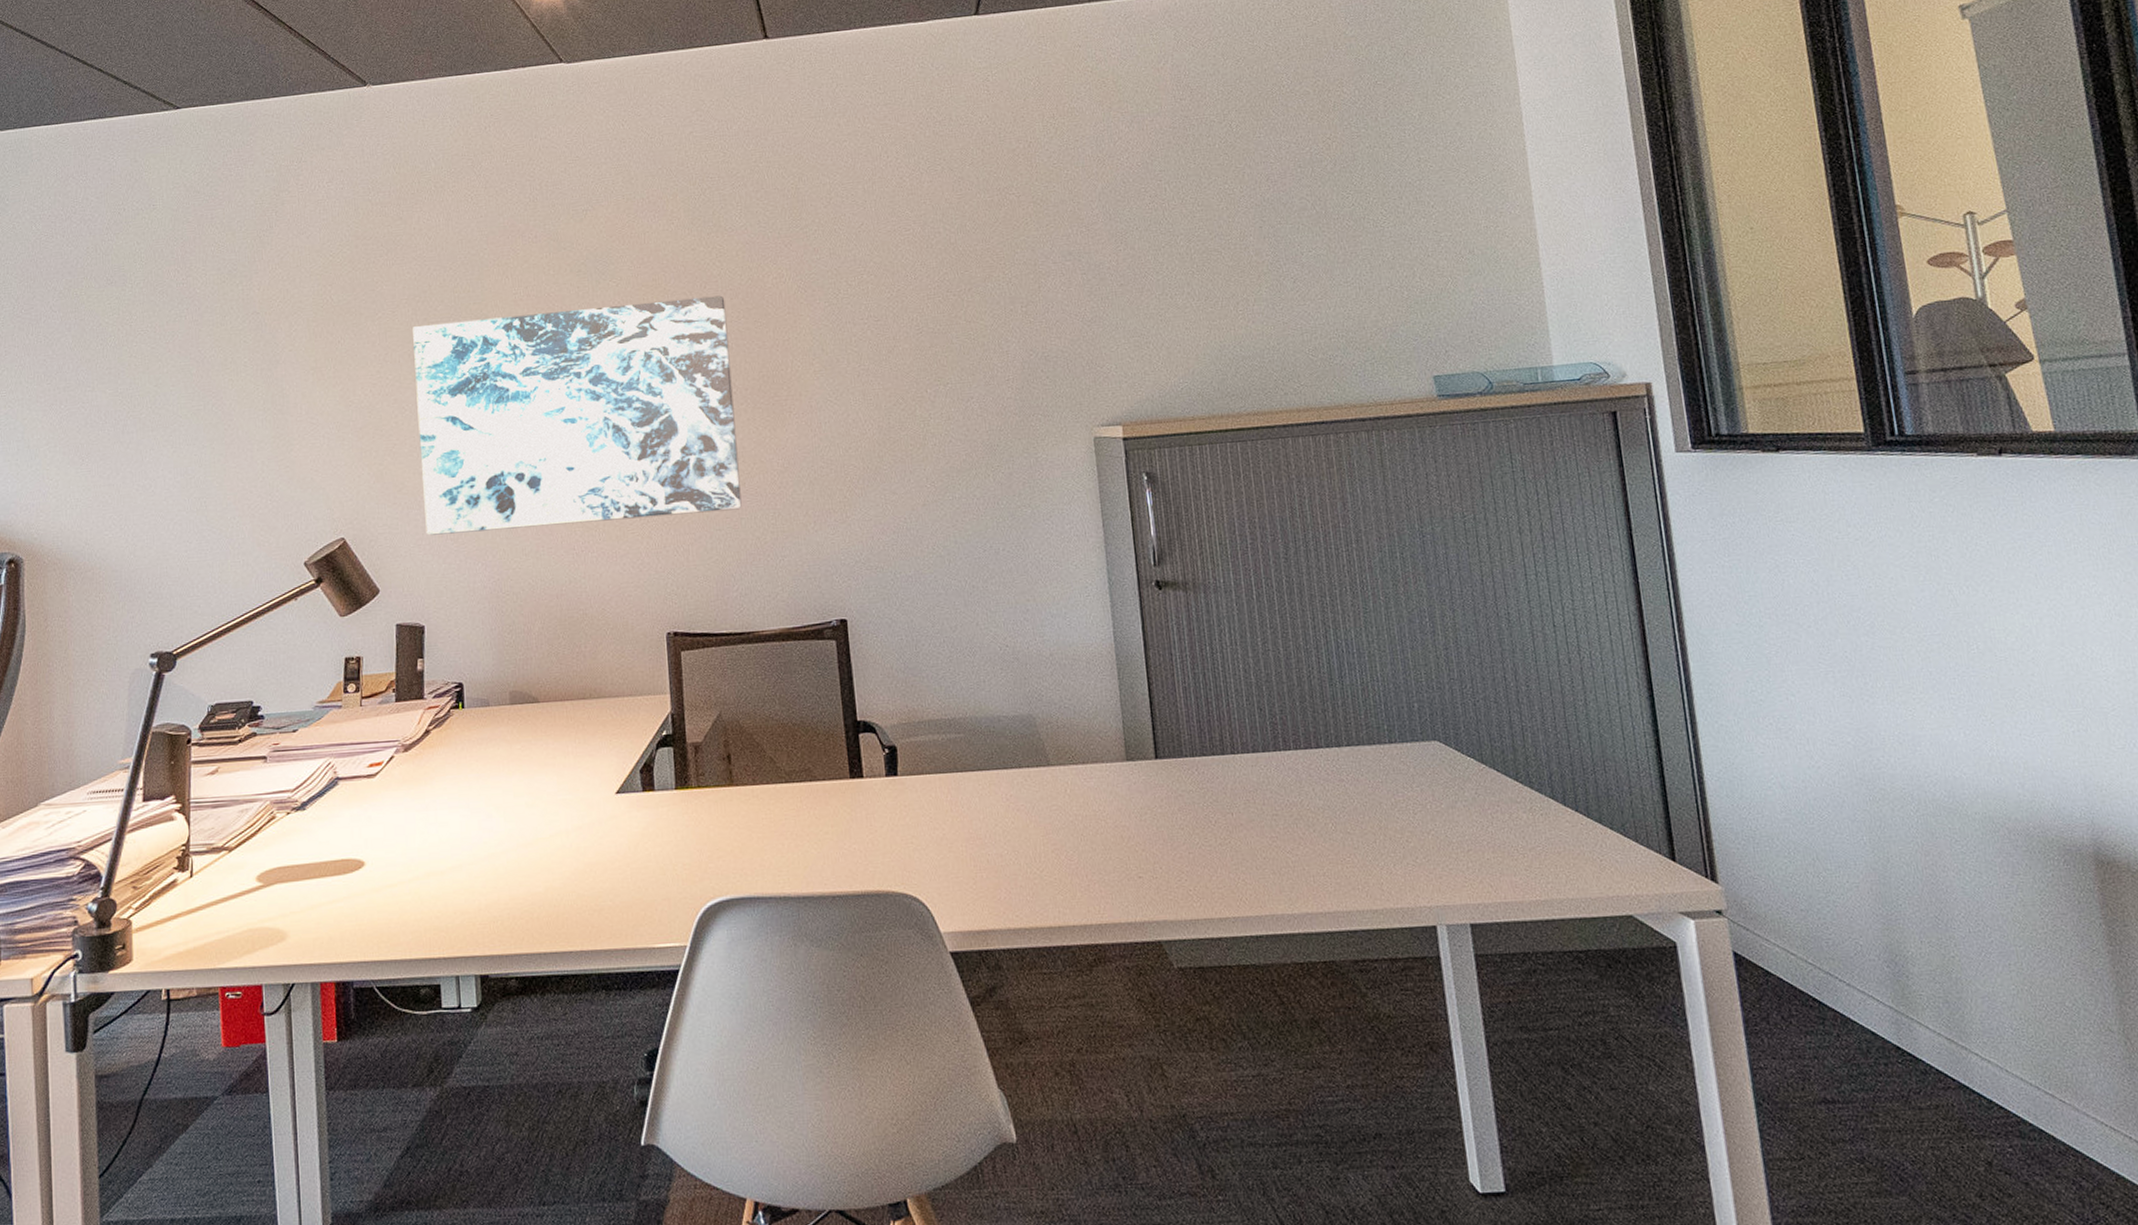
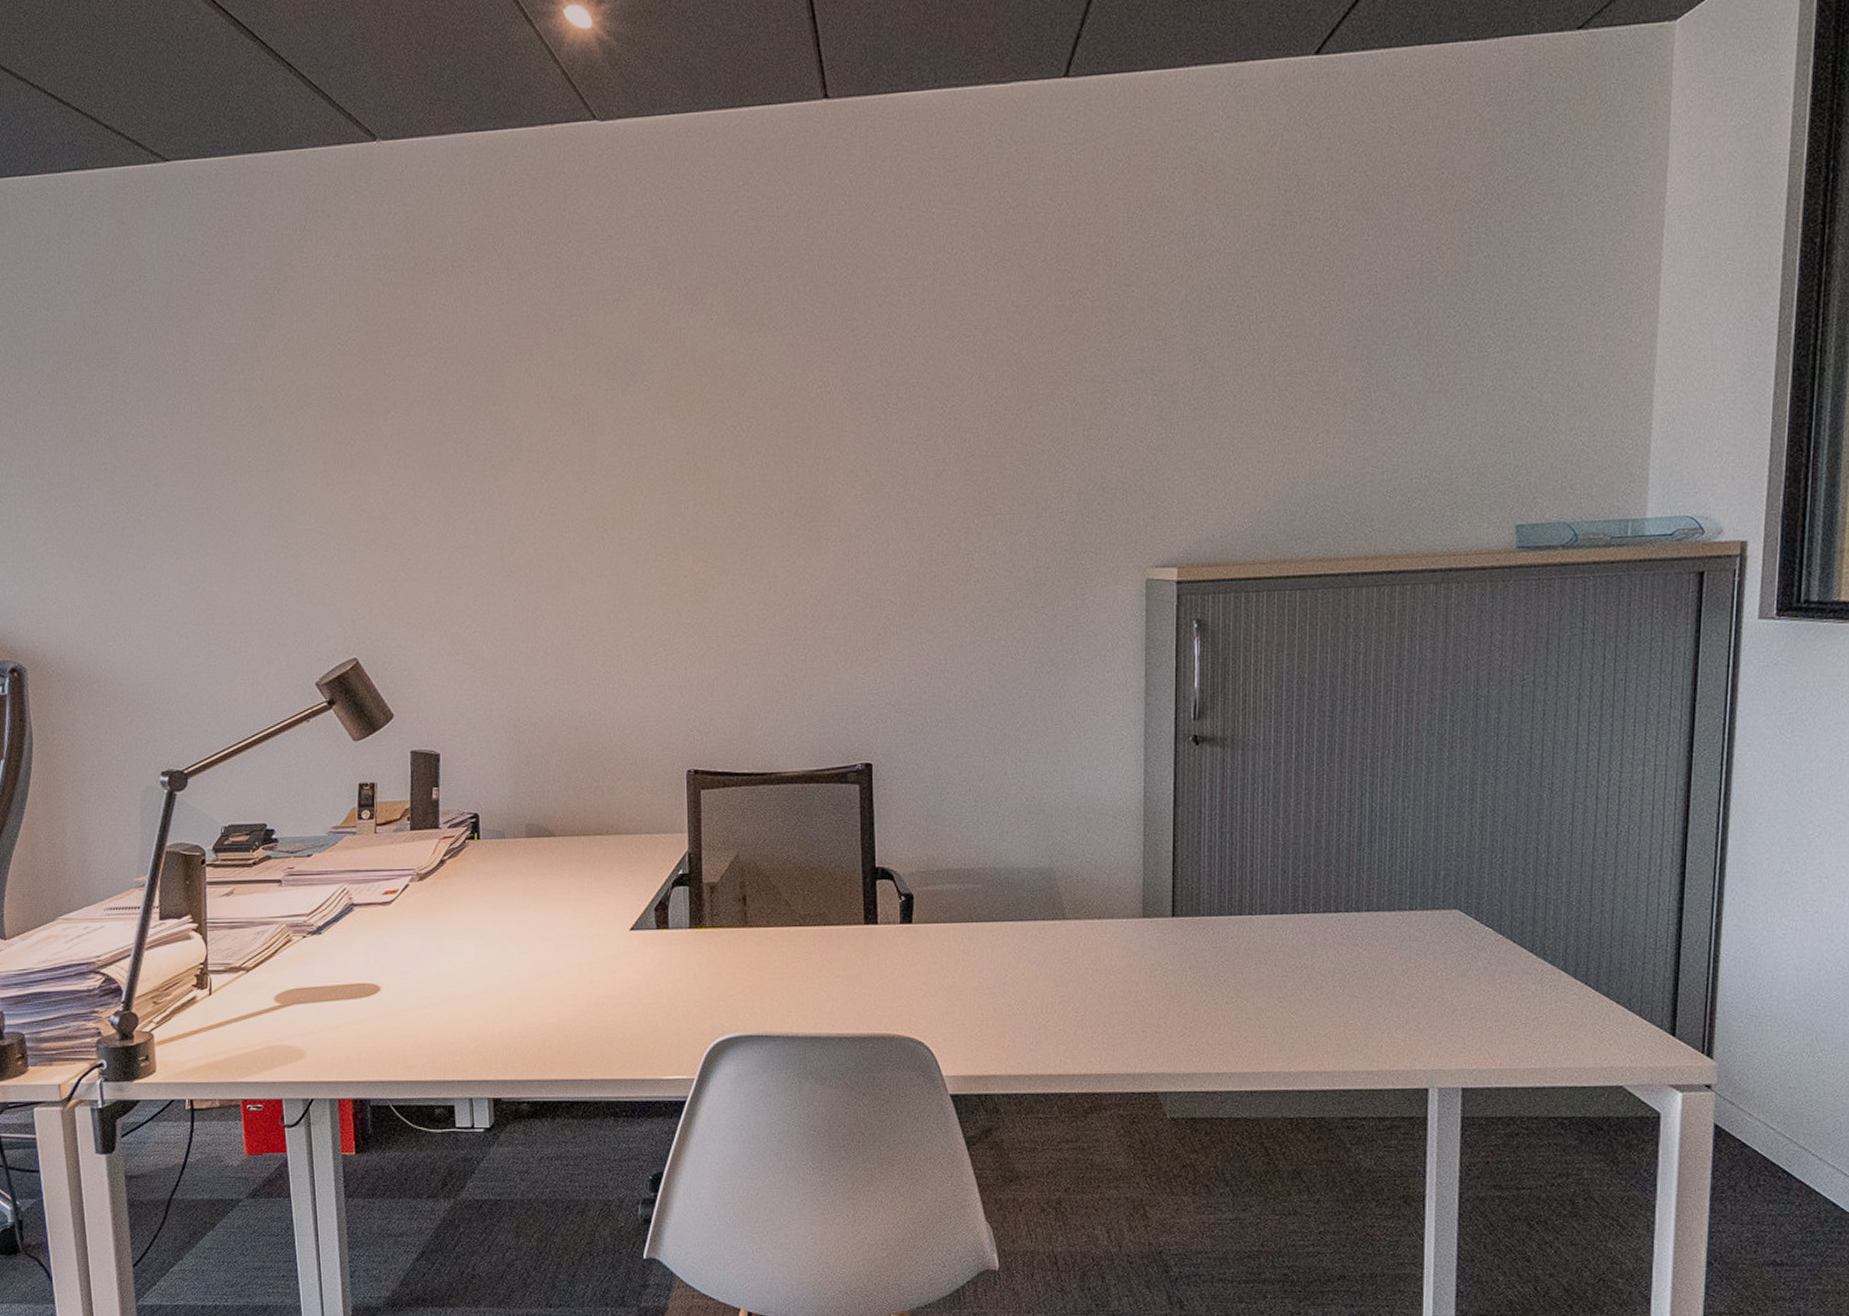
wall art: present [413,295,742,536] -> none [428,405,771,659]

